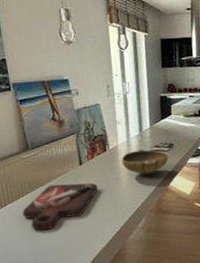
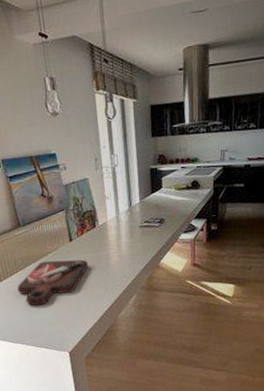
bowl: present [121,149,169,177] -> none [111,224,160,253]

